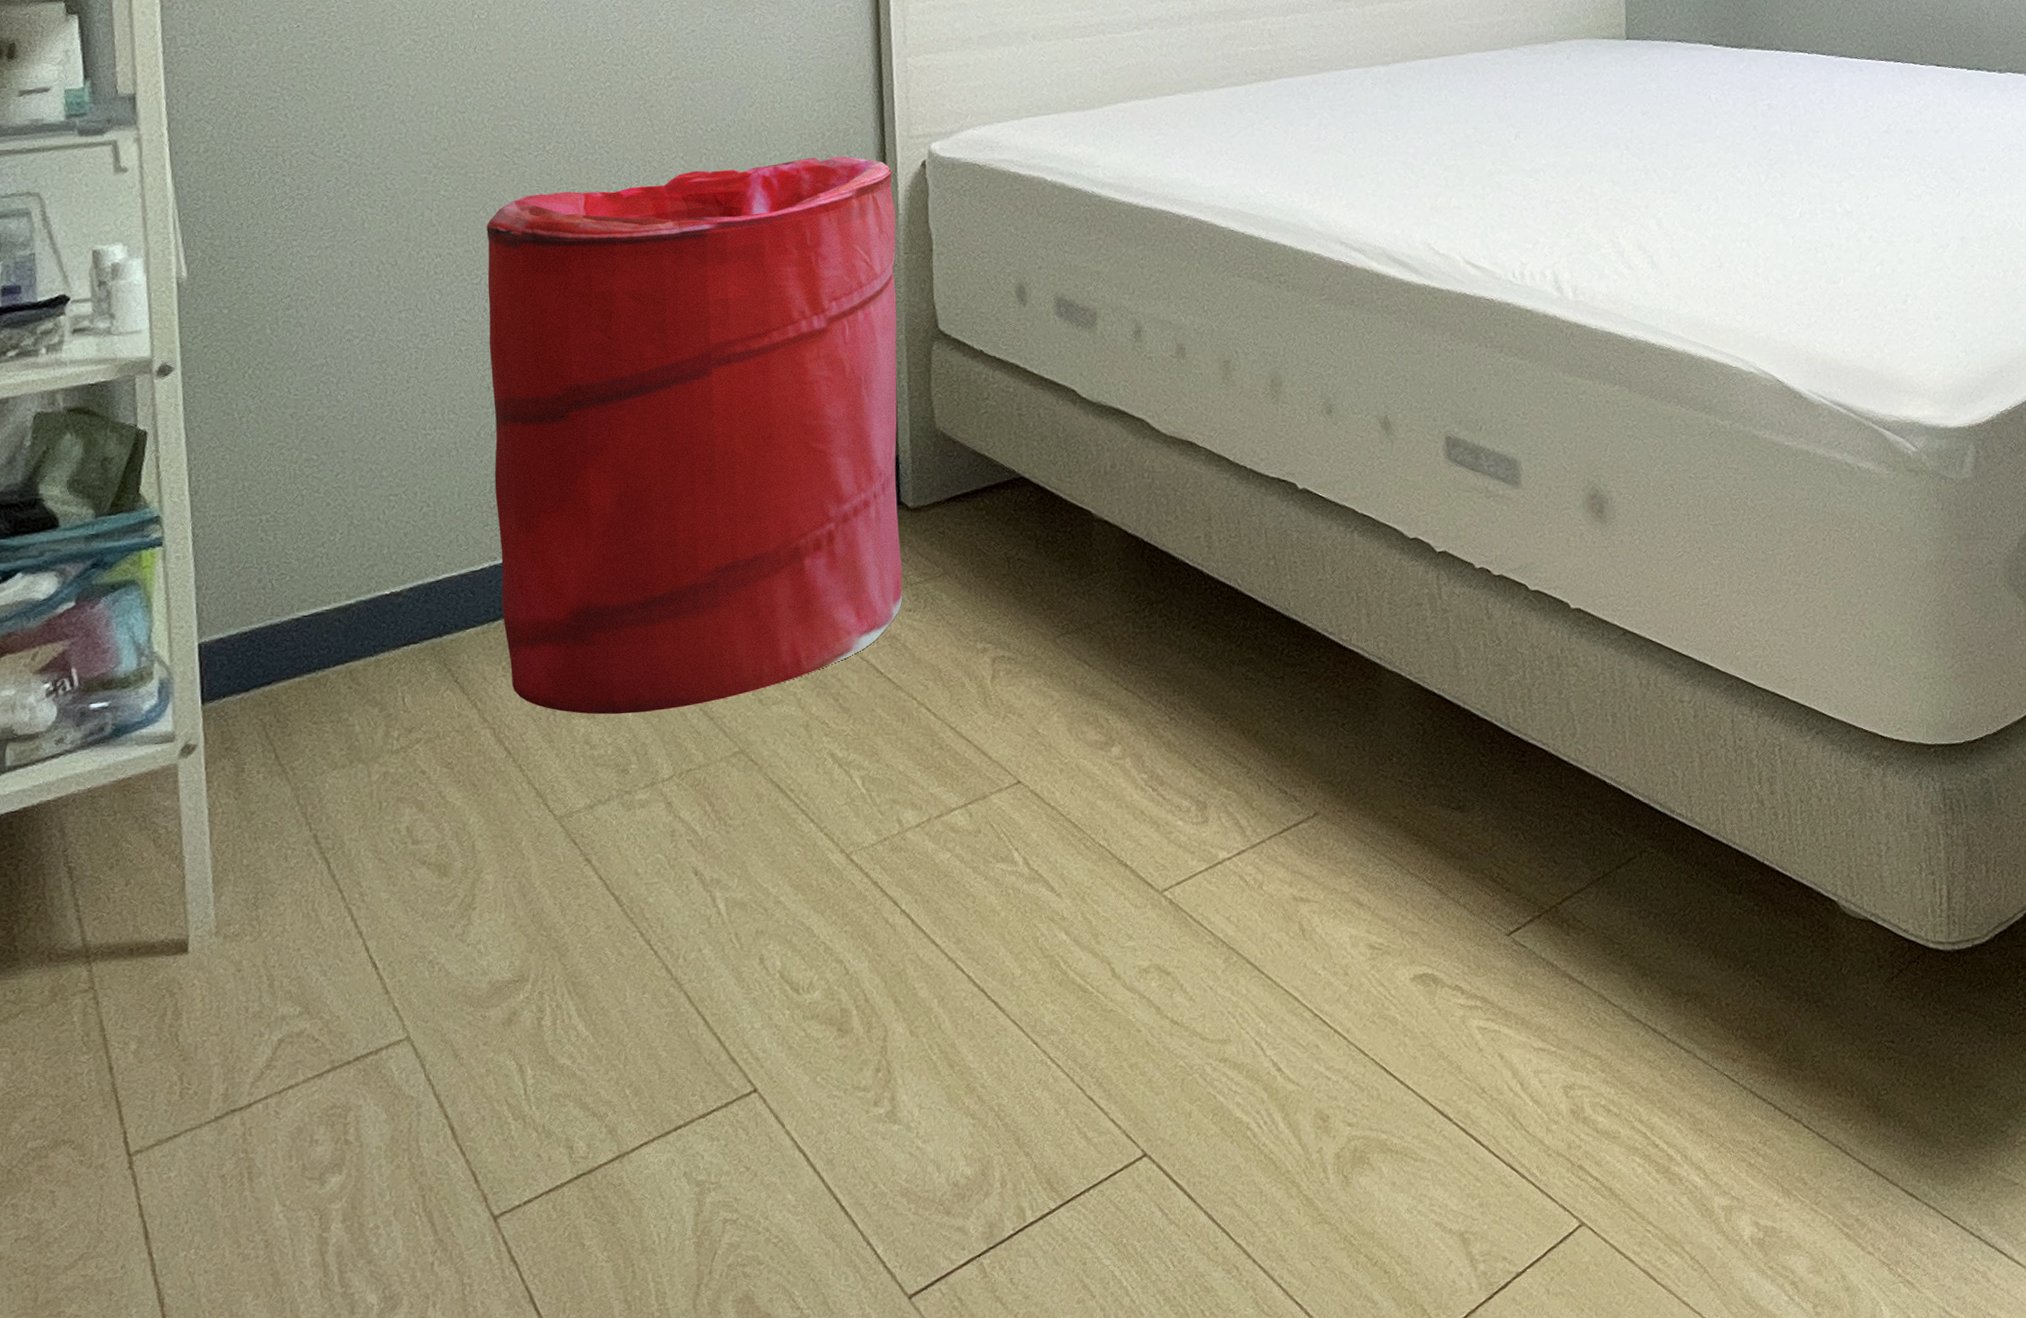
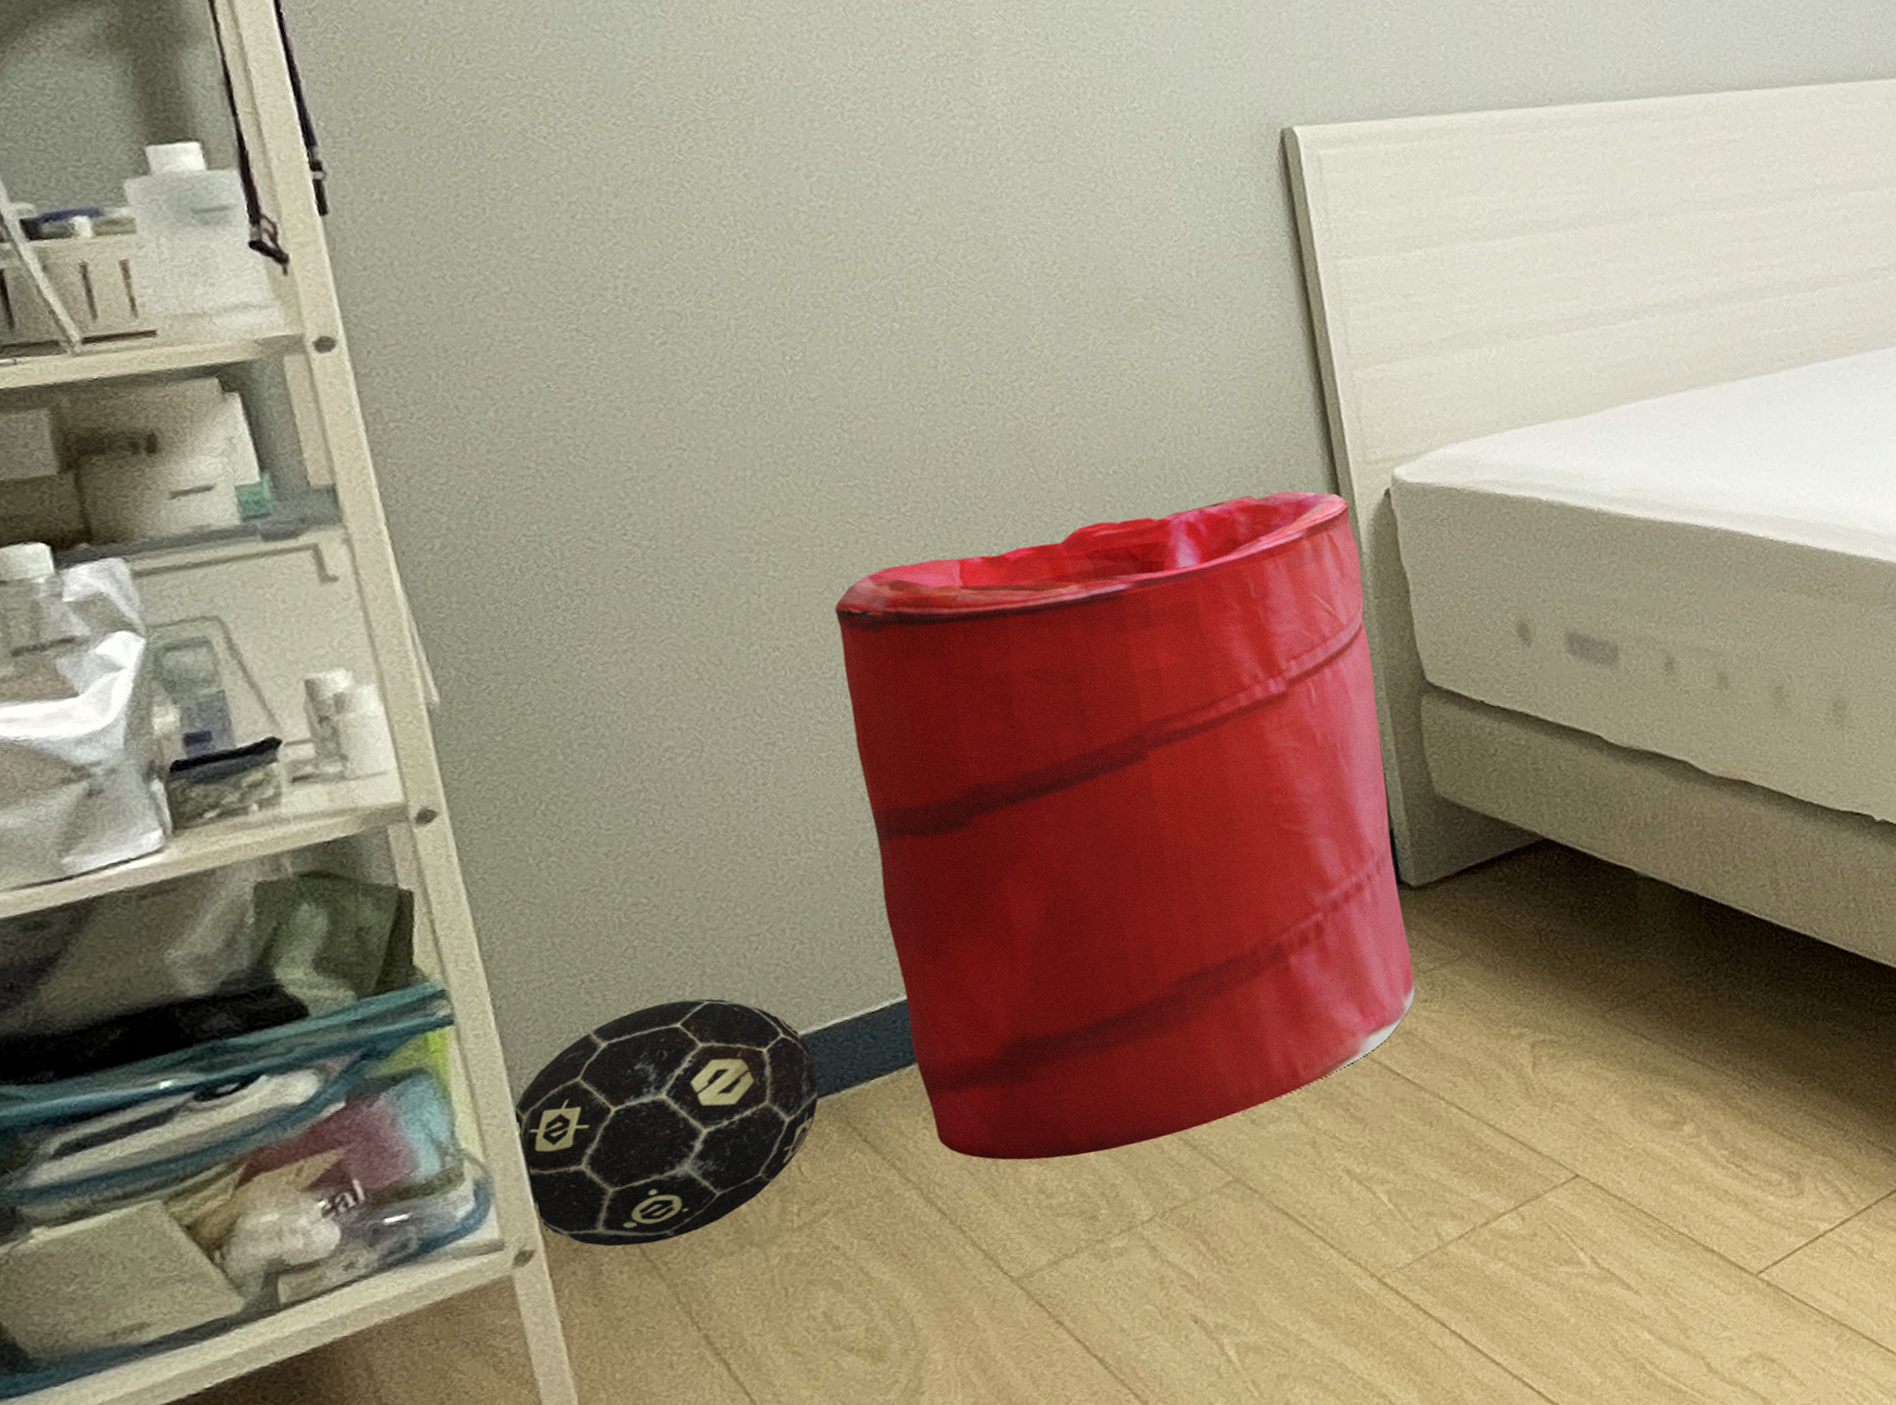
decorative ball: none [196,544,426,750] -> present [513,998,818,1247]

